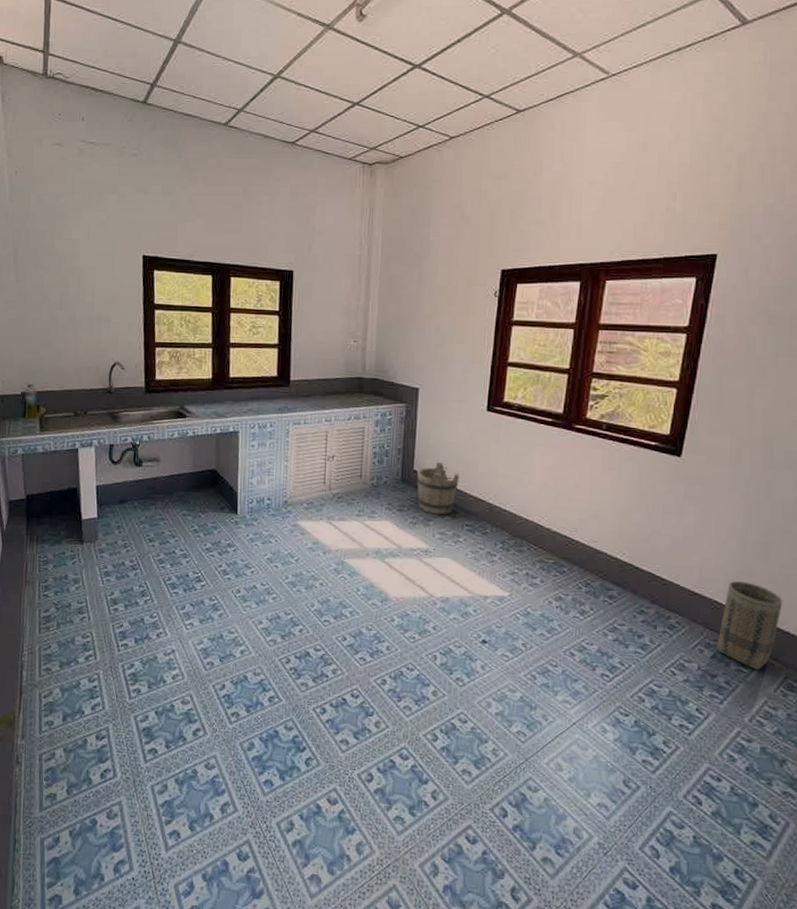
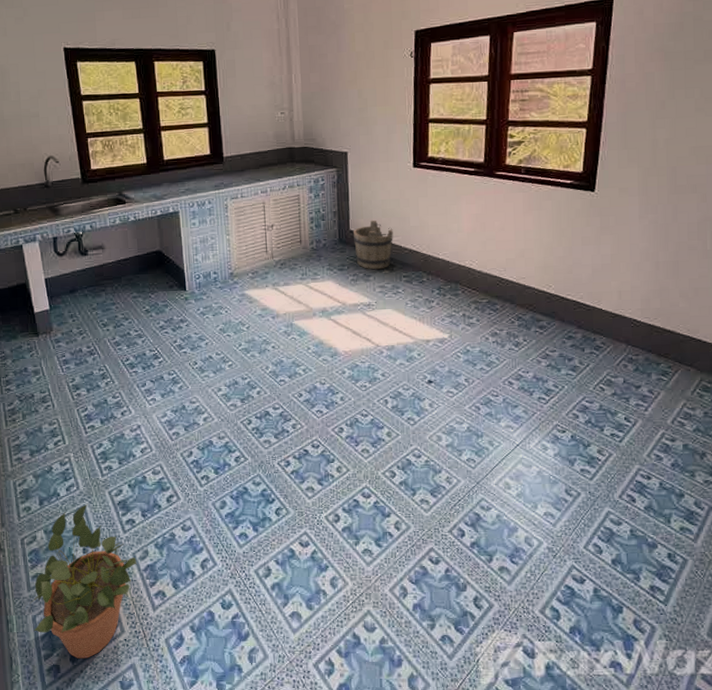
potted plant: none [39,725,155,893] -> present [29,503,137,659]
basket: present [718,580,783,671] -> none [639,298,694,377]

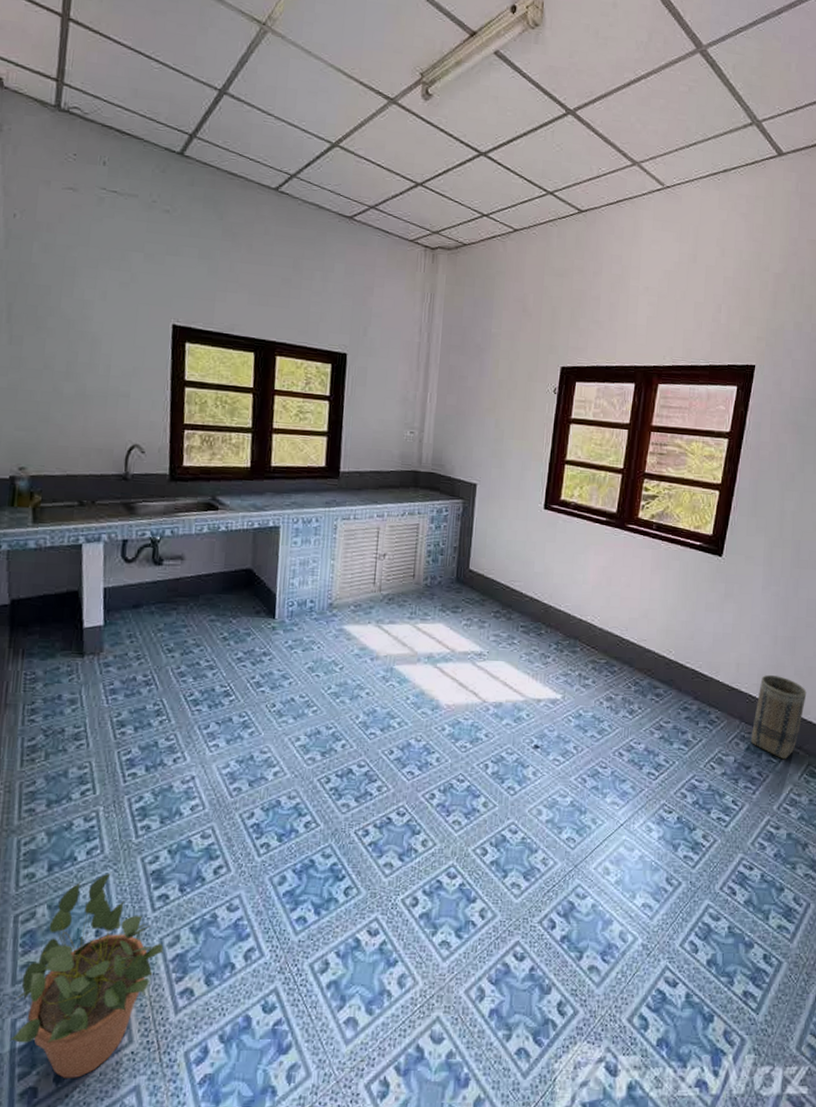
bucket: present [353,220,393,270] -> none [472,560,515,616]
basket: none [639,298,694,377] -> present [751,674,807,760]

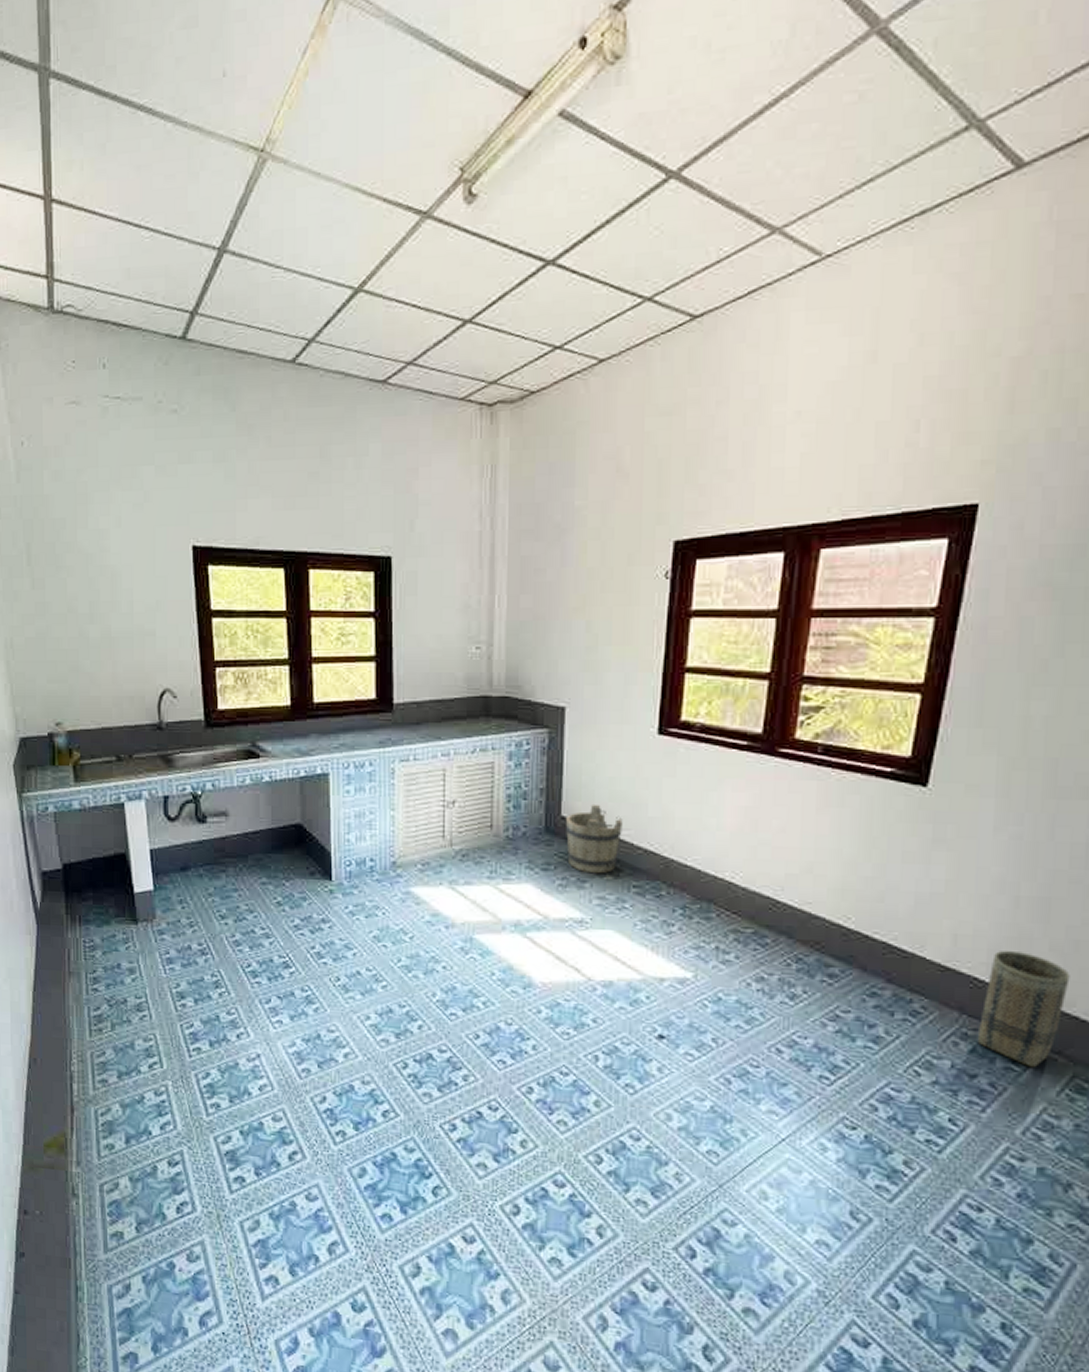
potted plant: present [10,871,164,1078] -> none [105,1148,245,1351]
bucket: none [472,560,515,616] -> present [566,804,623,874]

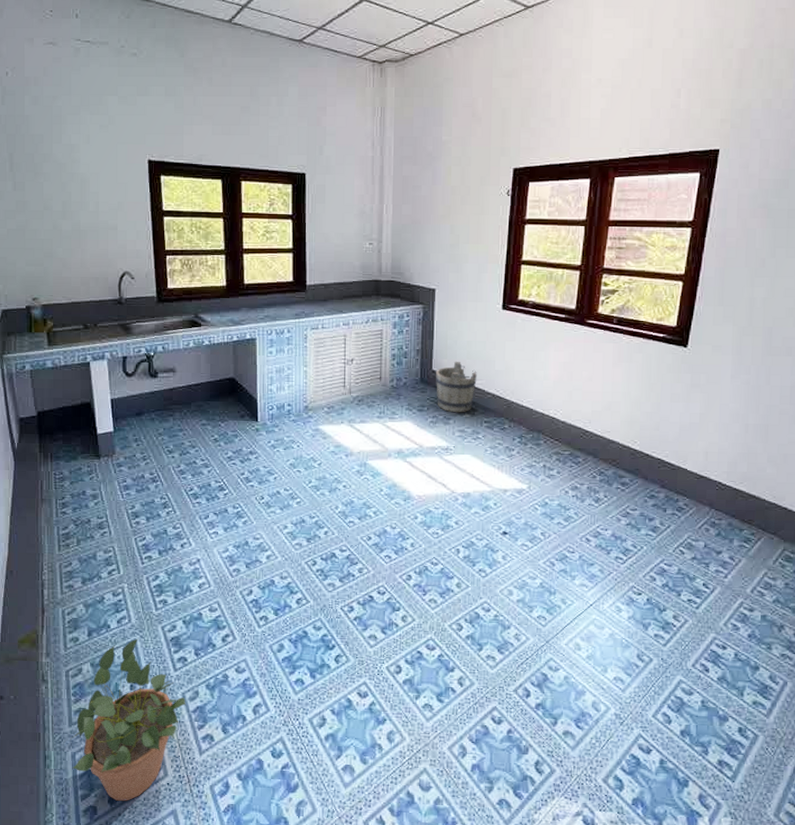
potted plant: none [105,1148,245,1351] -> present [70,637,186,801]
basket: present [978,950,1070,1068] -> none [722,462,781,545]

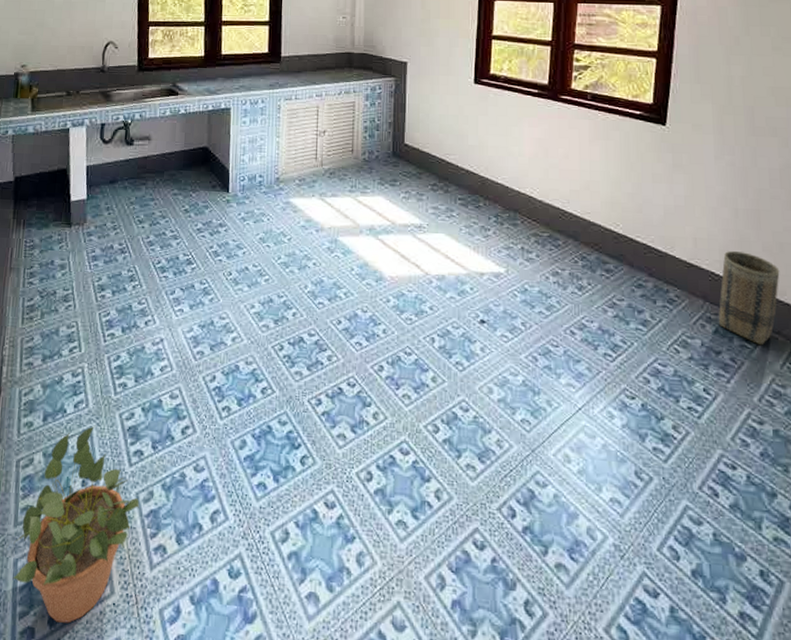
bucket: present [436,361,477,413] -> none [408,134,450,189]
basket: none [722,462,781,545] -> present [719,250,780,346]

